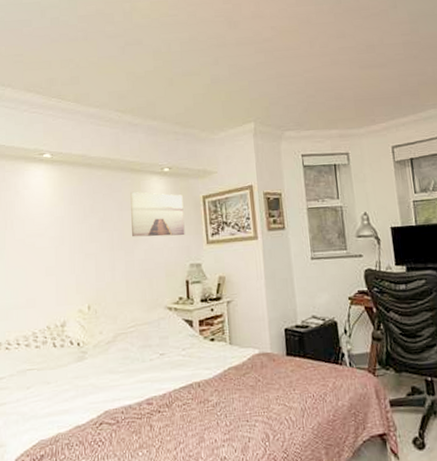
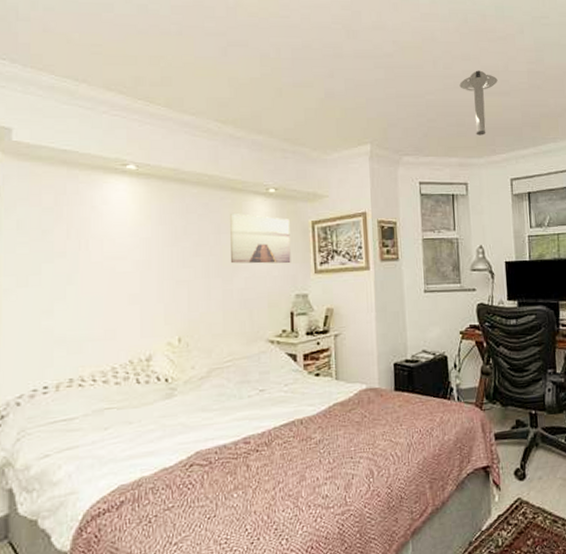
ceiling light: none [336,46,374,107] -> present [459,70,498,136]

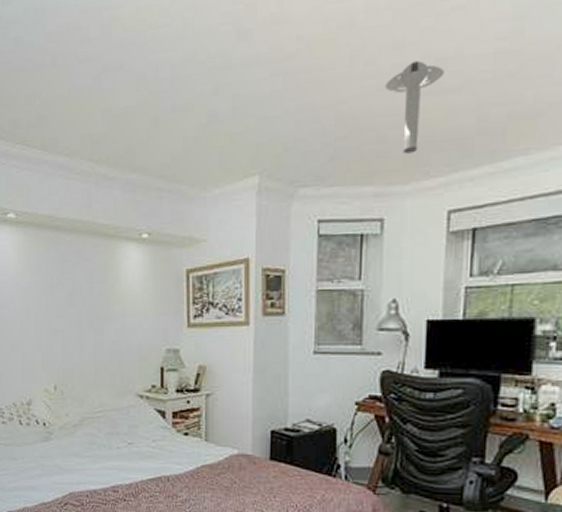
wall art: present [230,214,291,264] -> none [102,262,163,315]

